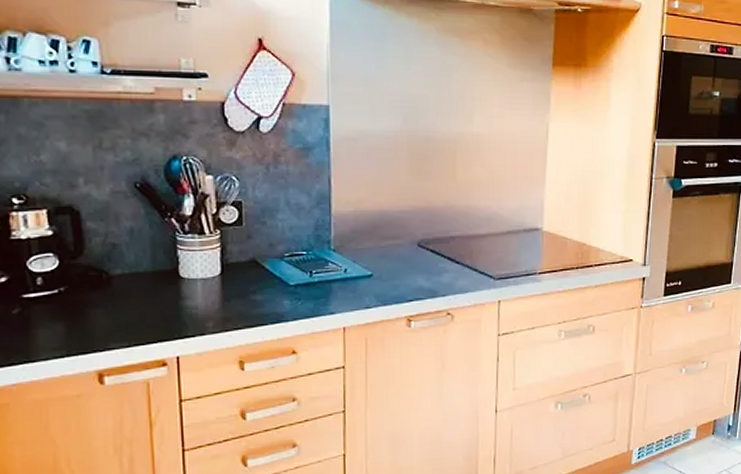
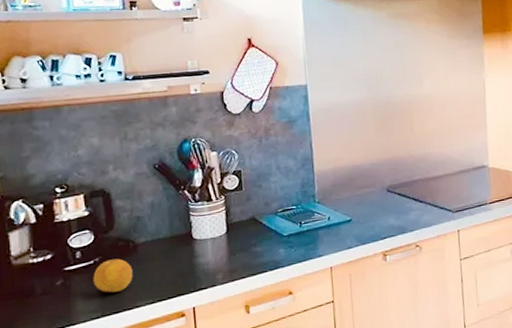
fruit: none [57,290,106,330] -> present [93,258,133,293]

